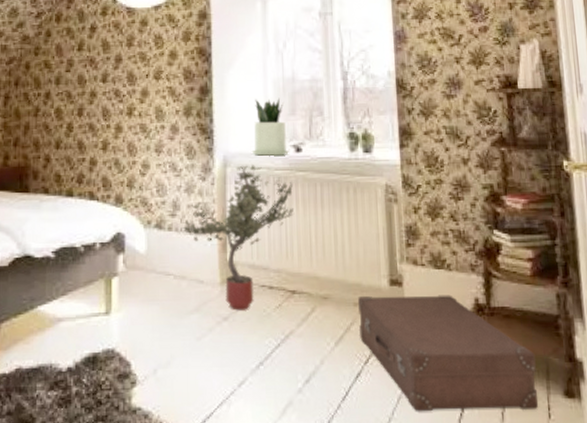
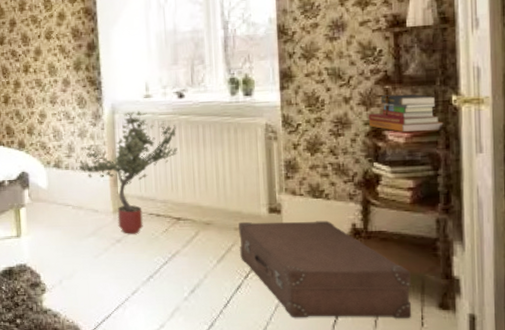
planter: present [251,97,290,156] -> none [137,49,173,103]
books: none [486,157,558,198] -> present [368,94,444,133]

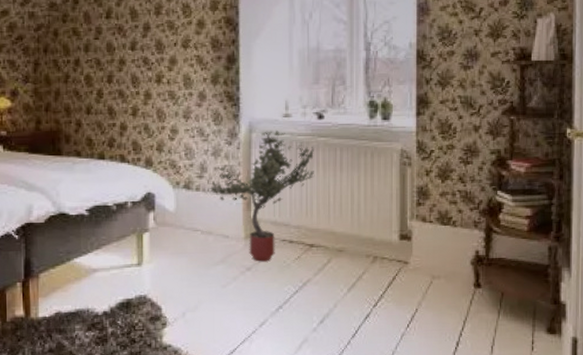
suitcase: present [239,220,412,318] -> none [370,248,525,346]
books: present [368,94,444,133] -> none [494,125,559,163]

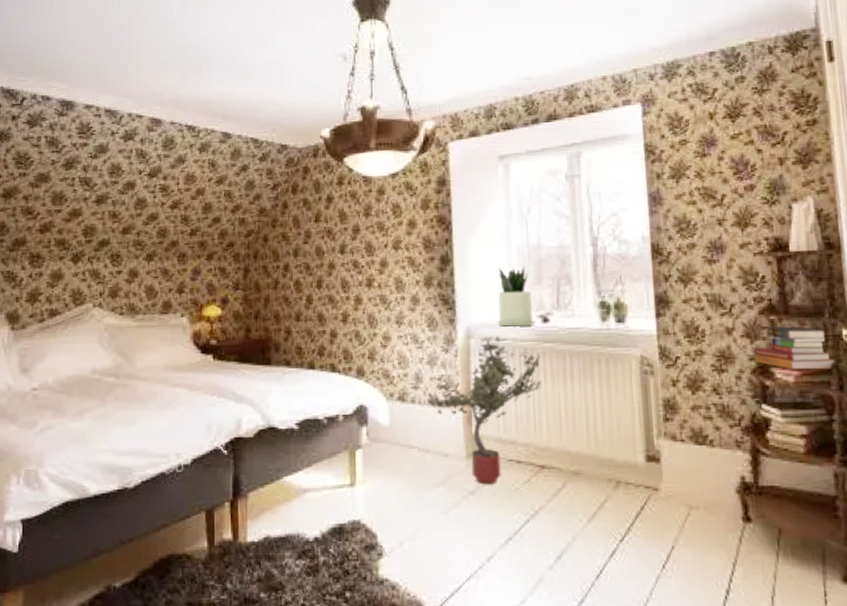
planter: none [276,67,313,122] -> present [495,266,537,327]
books: none [494,125,559,163] -> present [753,326,836,370]

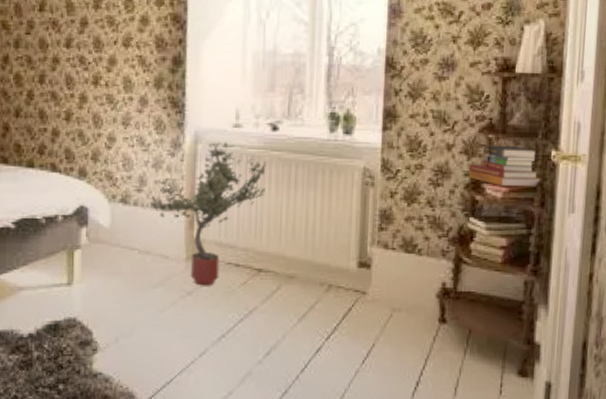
planter: present [495,266,537,327] -> none [225,72,266,134]

